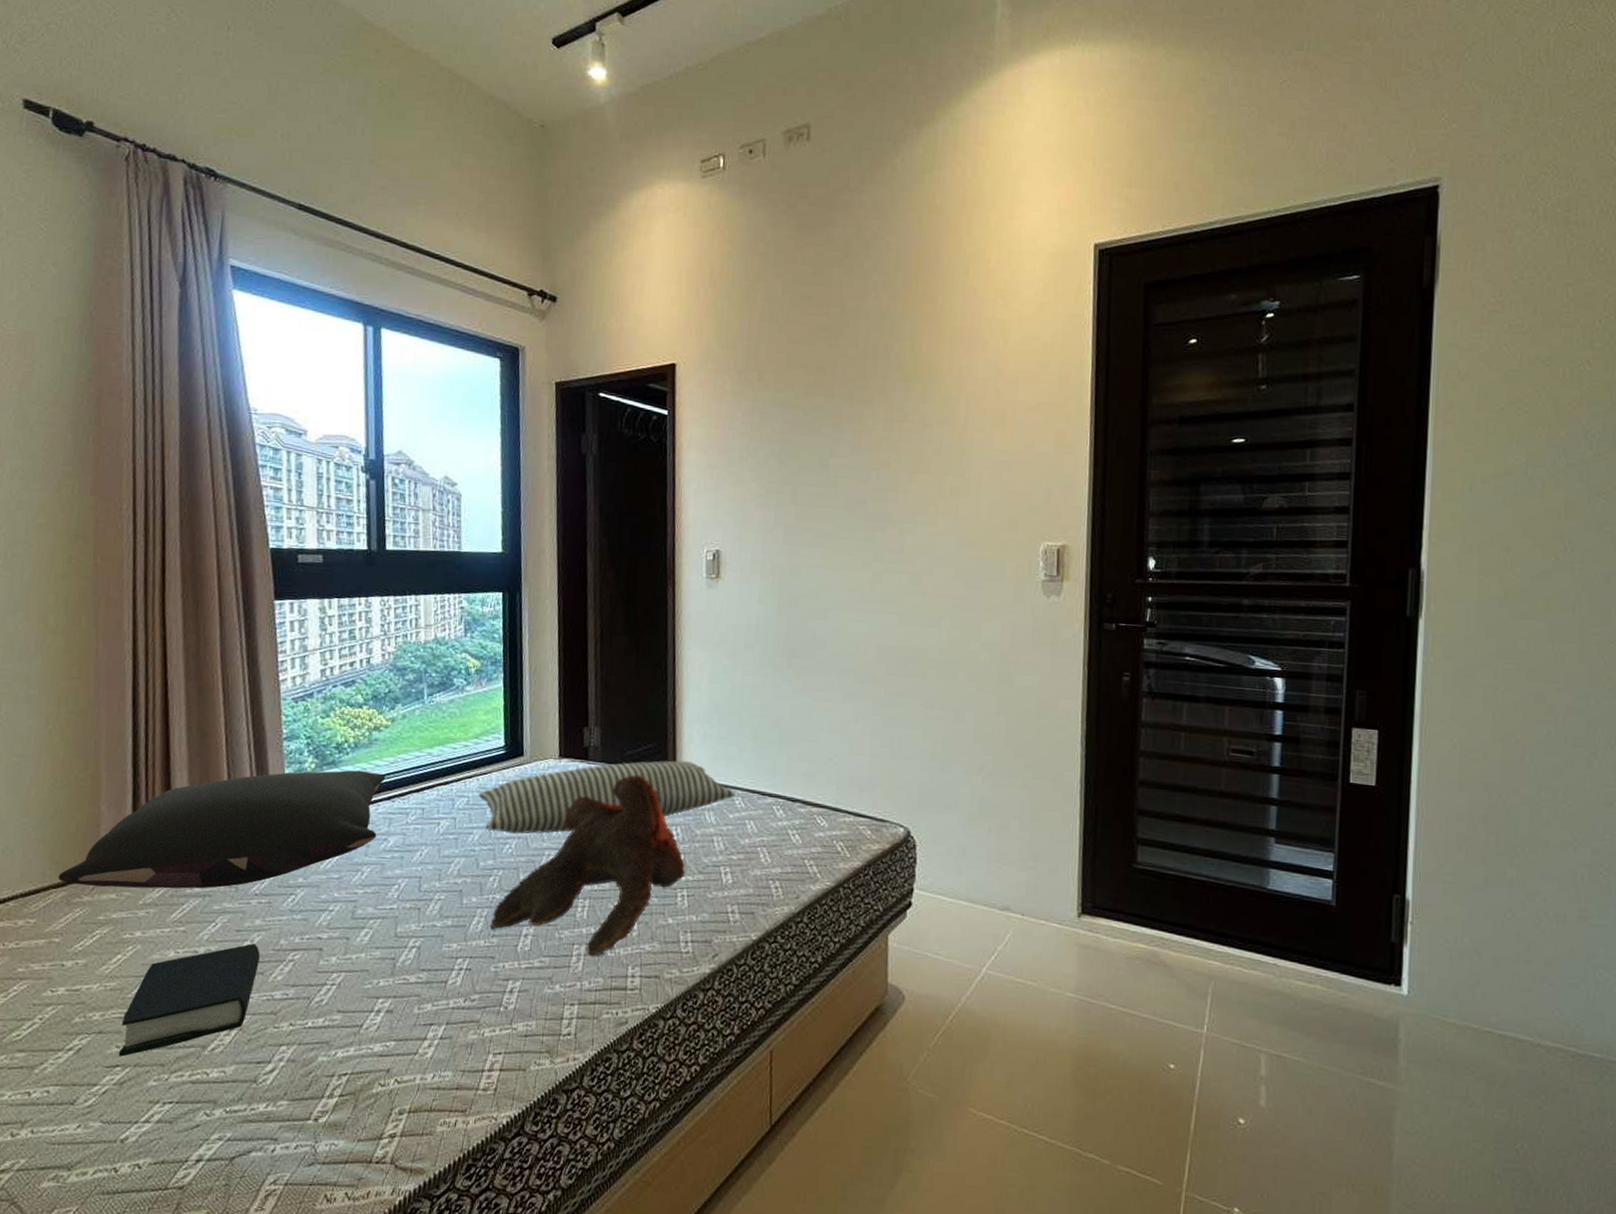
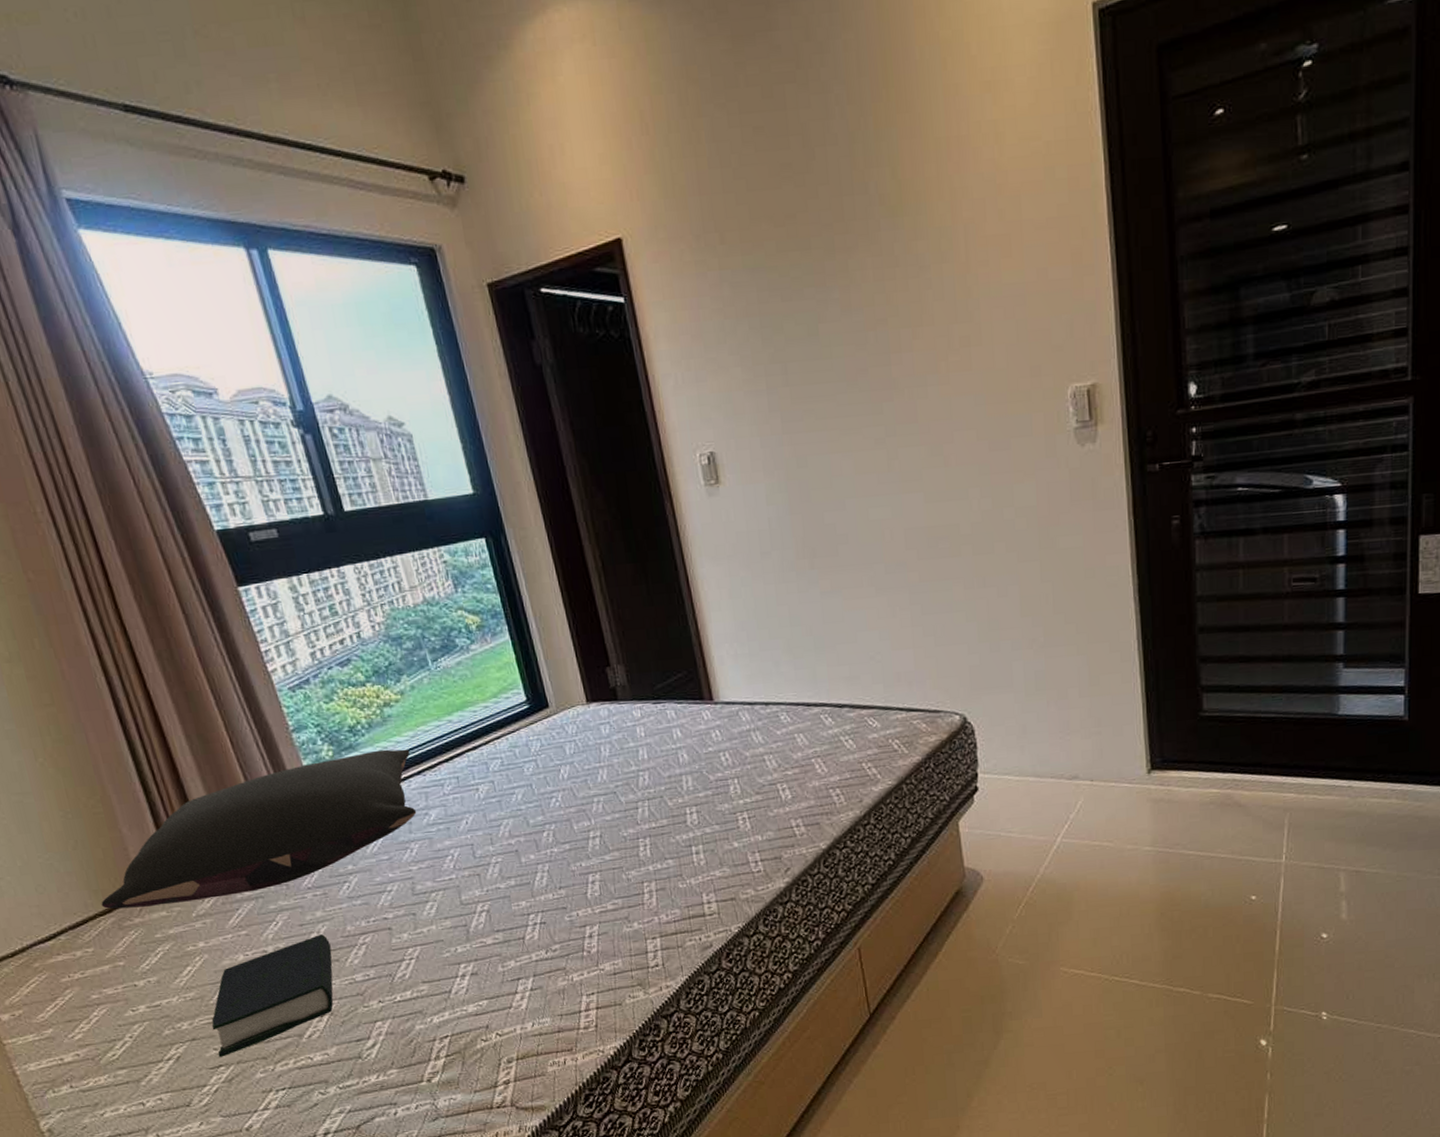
pillow: present [479,760,736,834] -> none [512,683,779,788]
teddy bear: present [490,774,686,956] -> none [554,706,743,890]

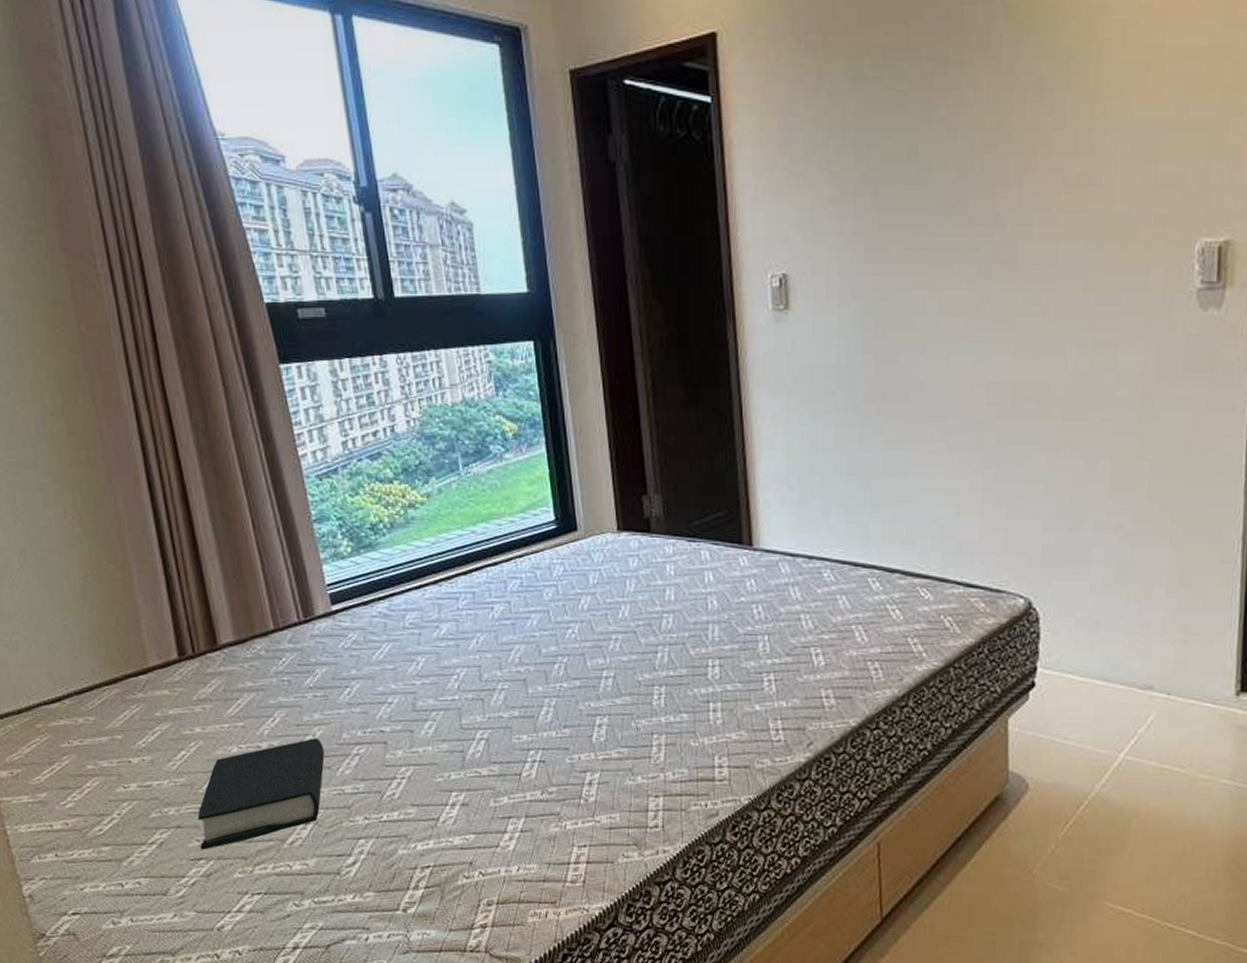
pillow: present [101,749,417,910] -> none [108,552,429,684]

